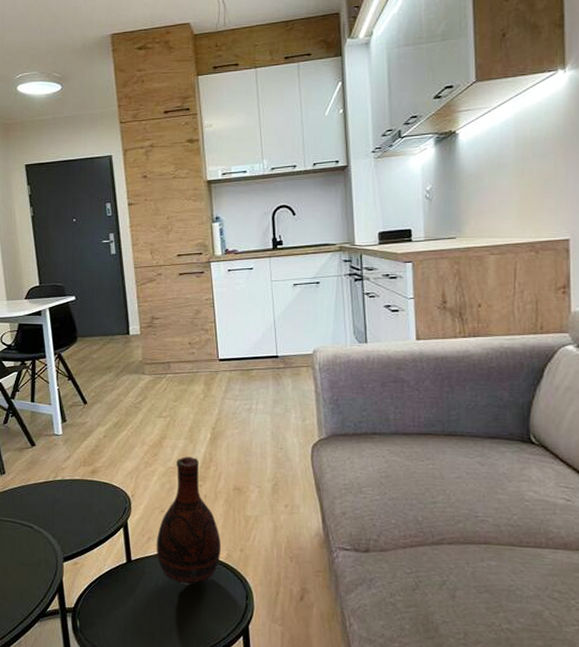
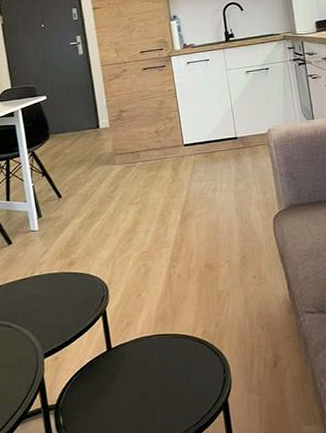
vase: present [156,456,221,631] -> none [134,239,197,415]

